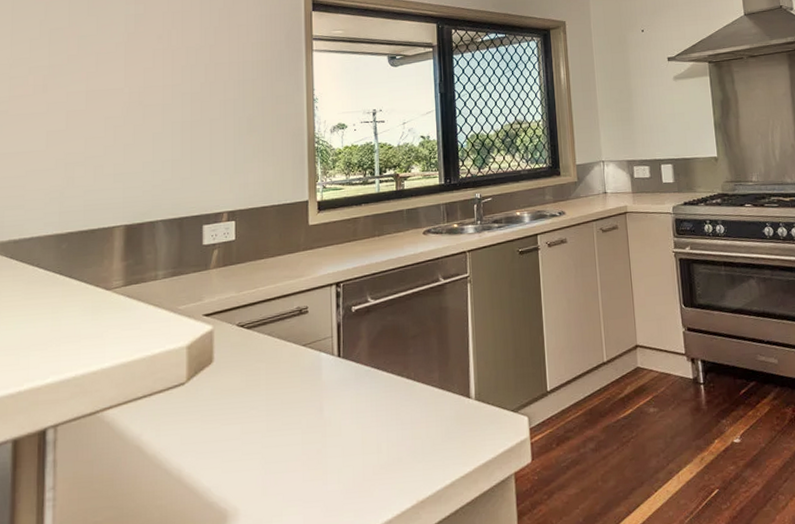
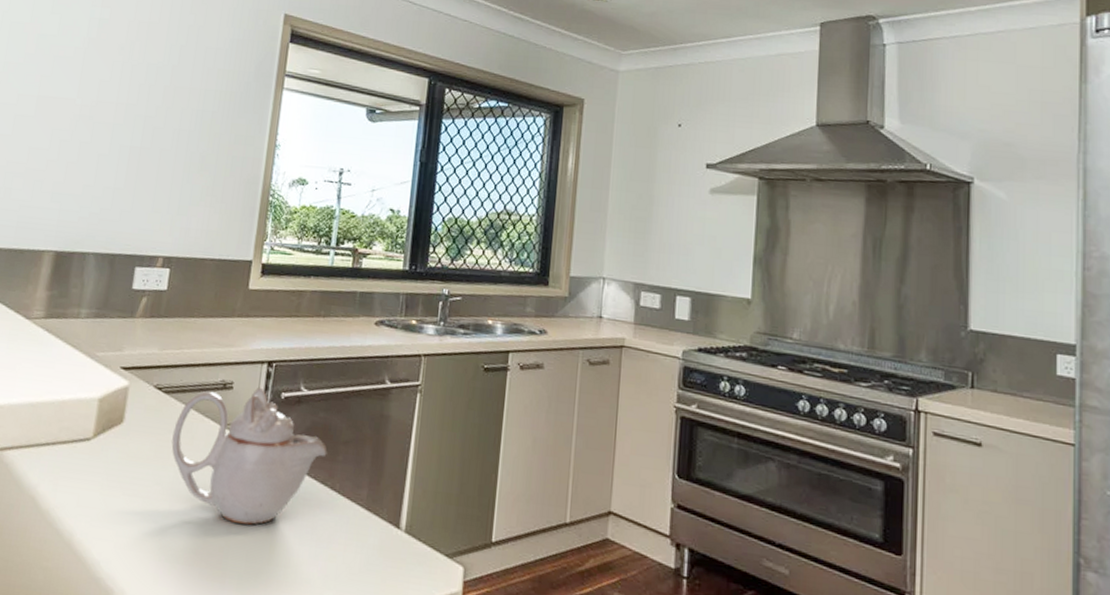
teapot: none [260,306,399,426] -> present [171,387,327,525]

